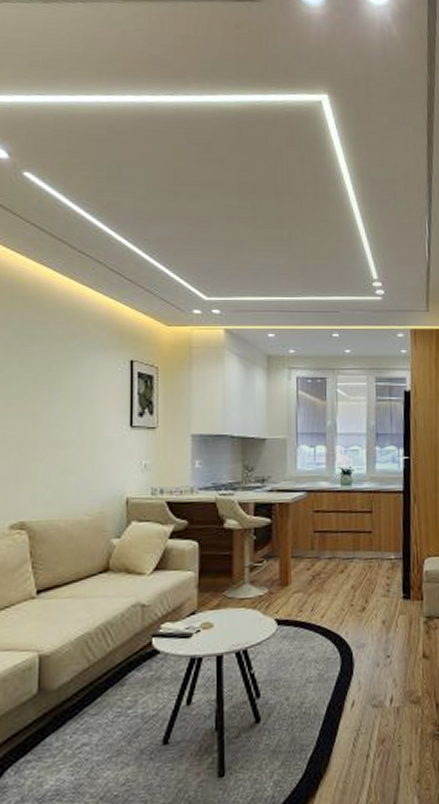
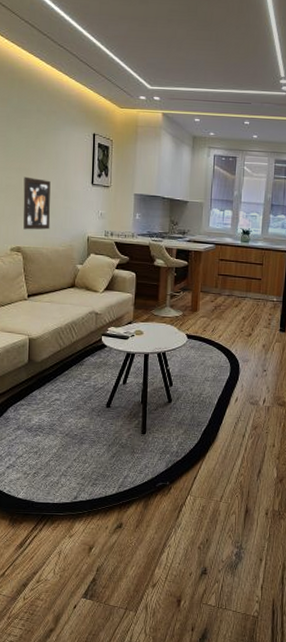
wall art: none [28,423,71,497] -> present [23,176,51,230]

